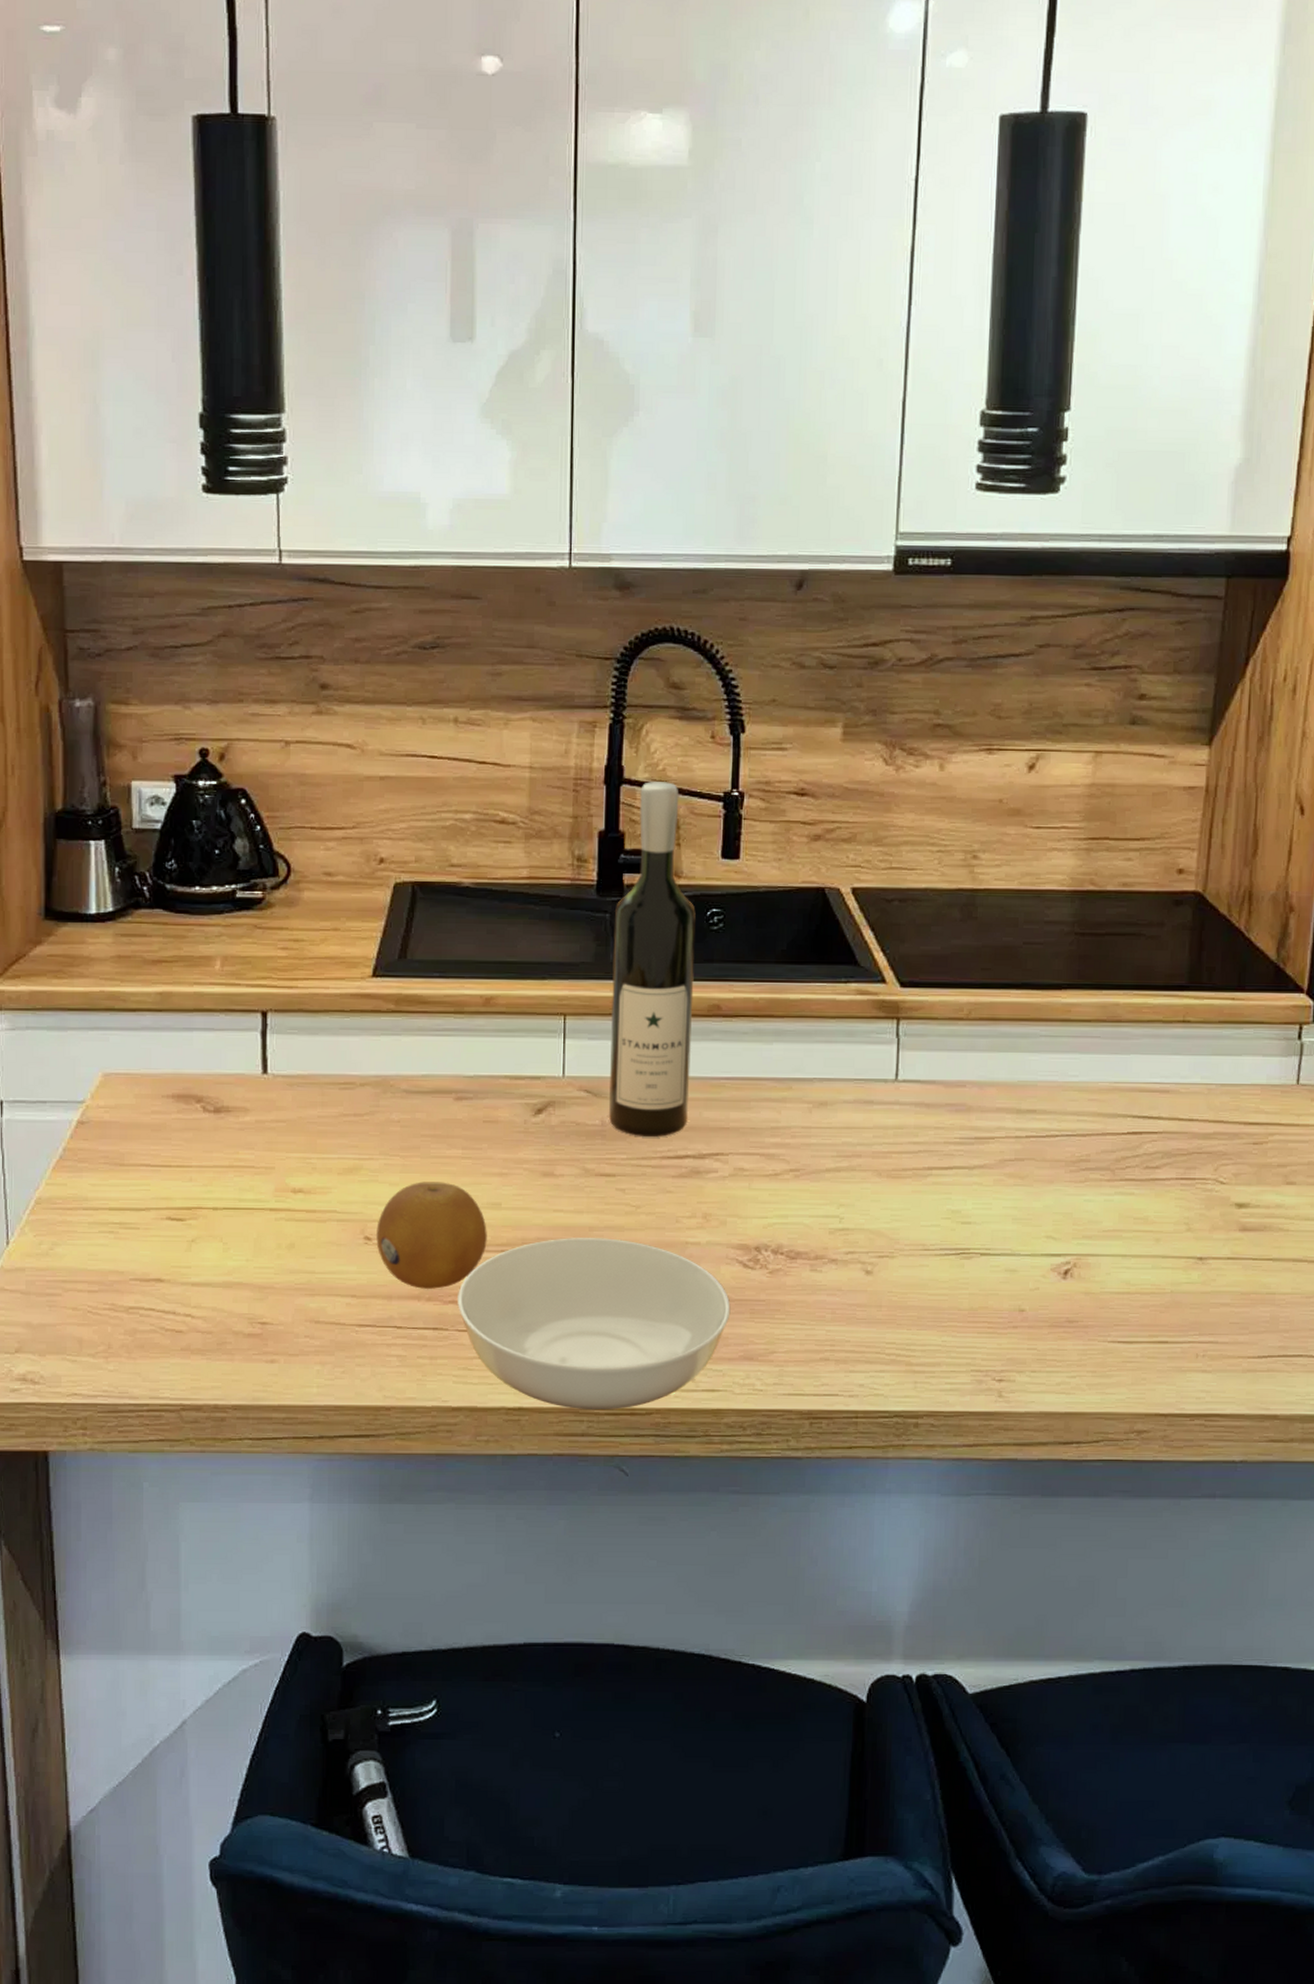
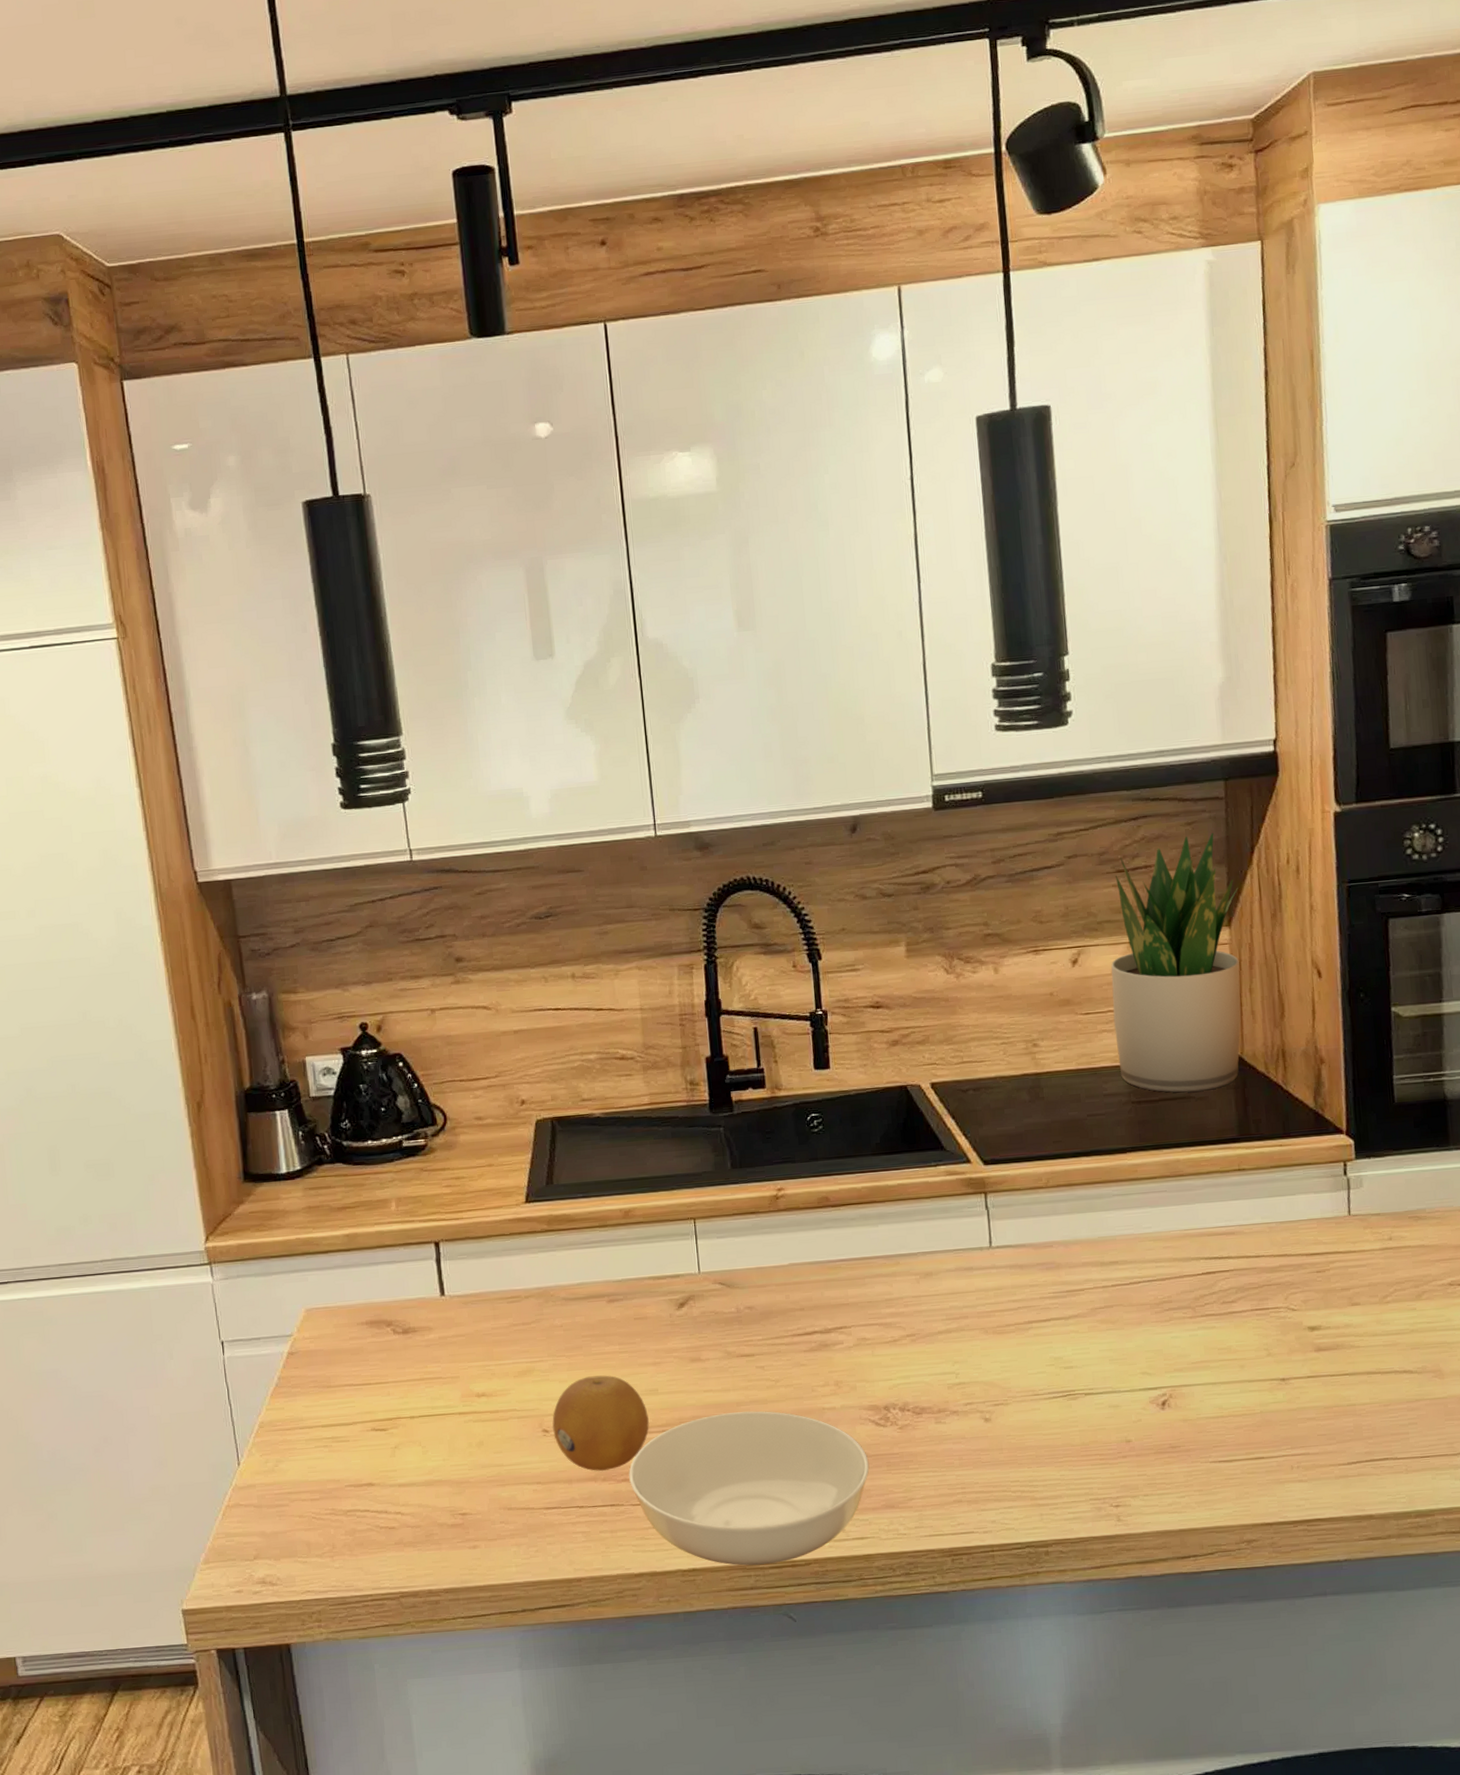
bottle: present [608,782,696,1137] -> none [727,1009,812,1319]
planter: none [1066,636,1226,929] -> present [1111,832,1242,1093]

